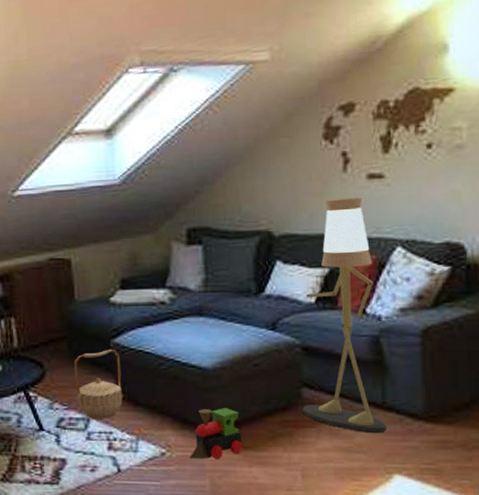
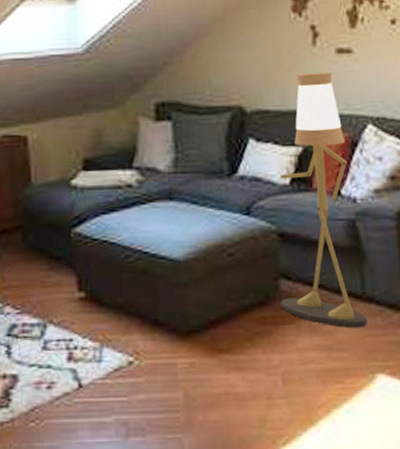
basket: present [73,349,122,419] -> none [28,239,84,324]
toy train: present [190,408,242,460] -> none [161,305,218,368]

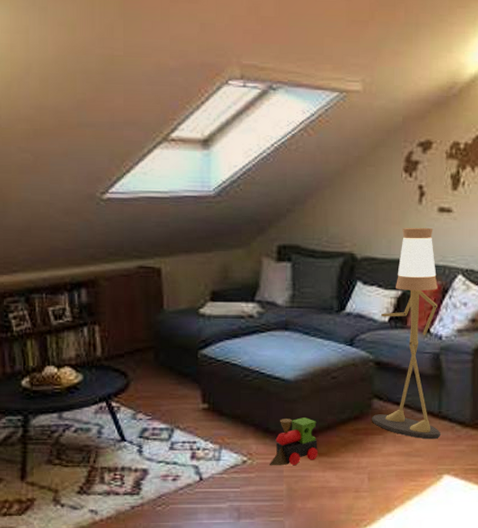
toy train: none [161,305,218,368] -> present [270,418,318,466]

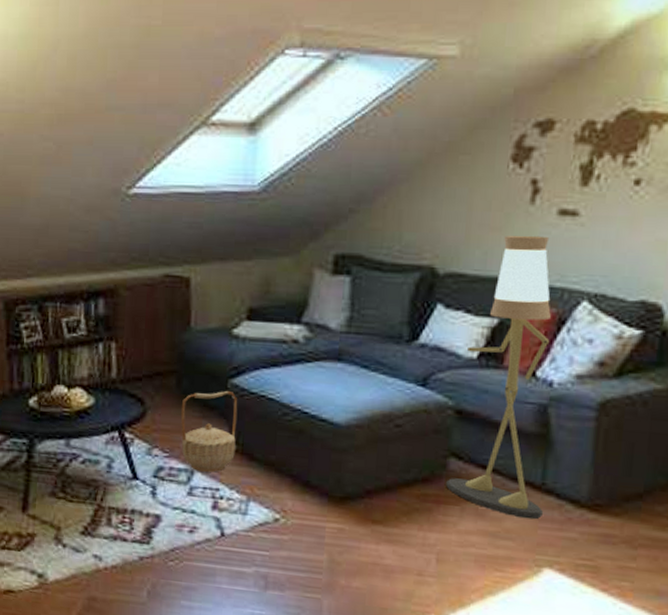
basket: none [159,360,207,429] -> present [180,390,238,472]
toy train: present [270,418,318,466] -> none [308,471,372,532]

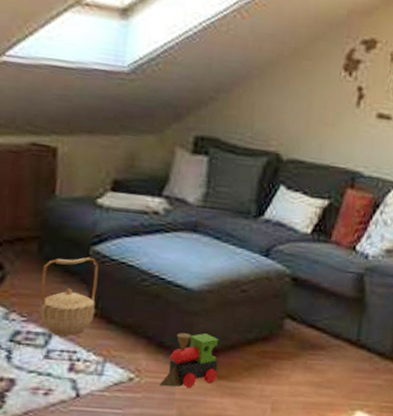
toy train: none [308,471,372,532] -> present [160,333,219,388]
floor lamp: present [446,235,551,520] -> none [282,131,370,371]

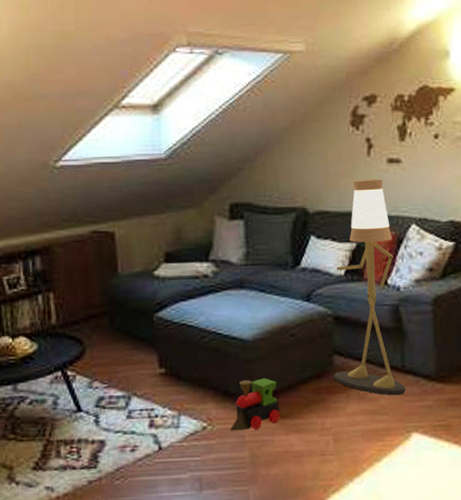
basket: present [40,257,99,336] -> none [115,323,165,396]
floor lamp: none [282,131,370,371] -> present [333,179,406,396]

